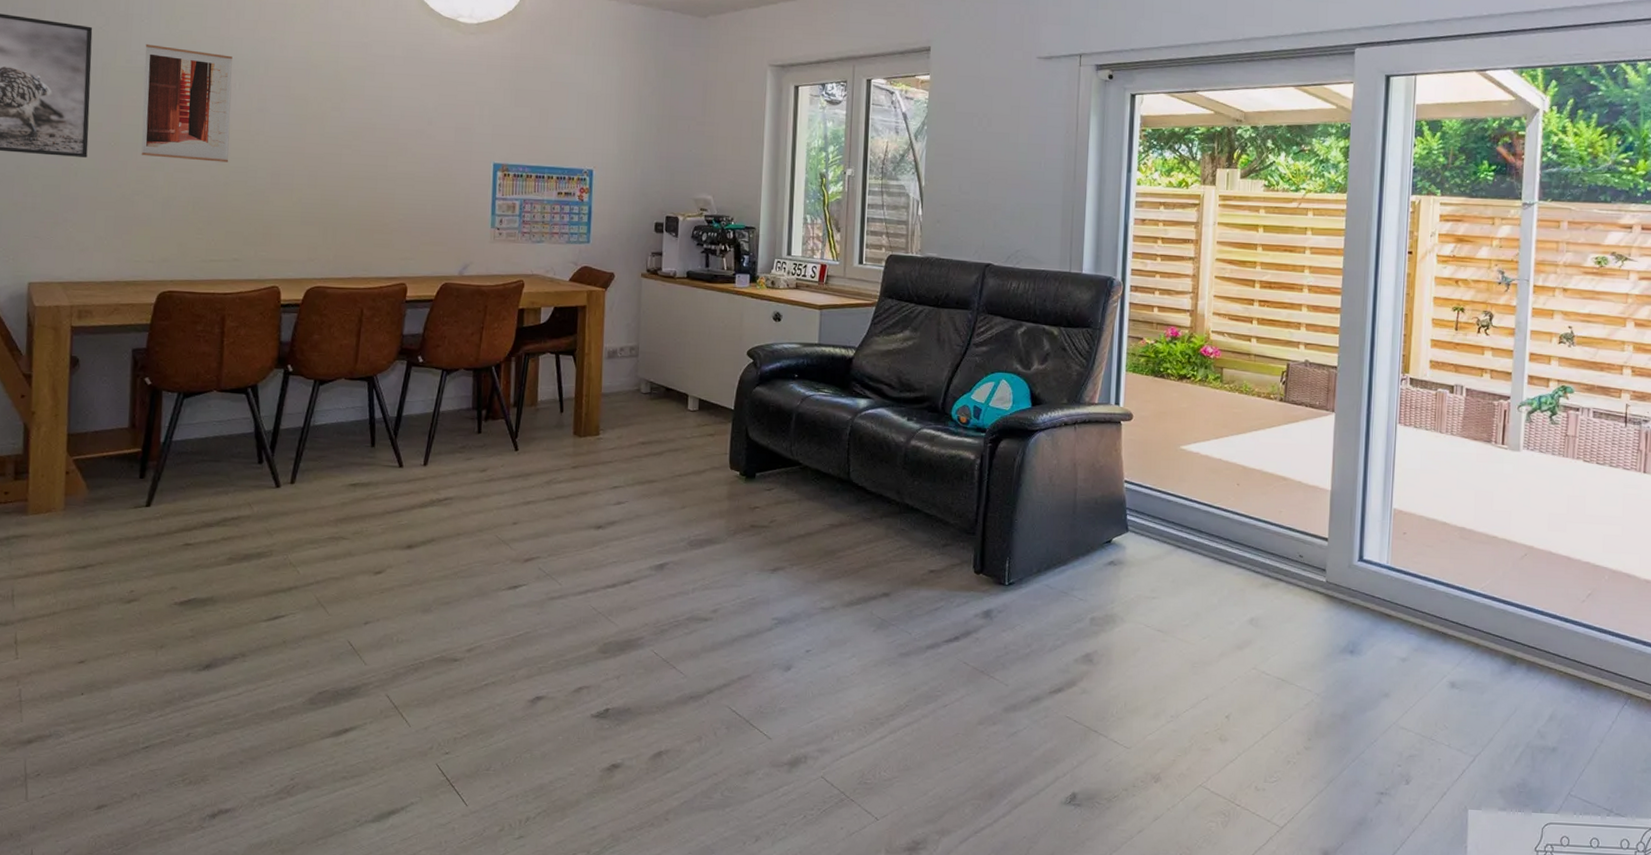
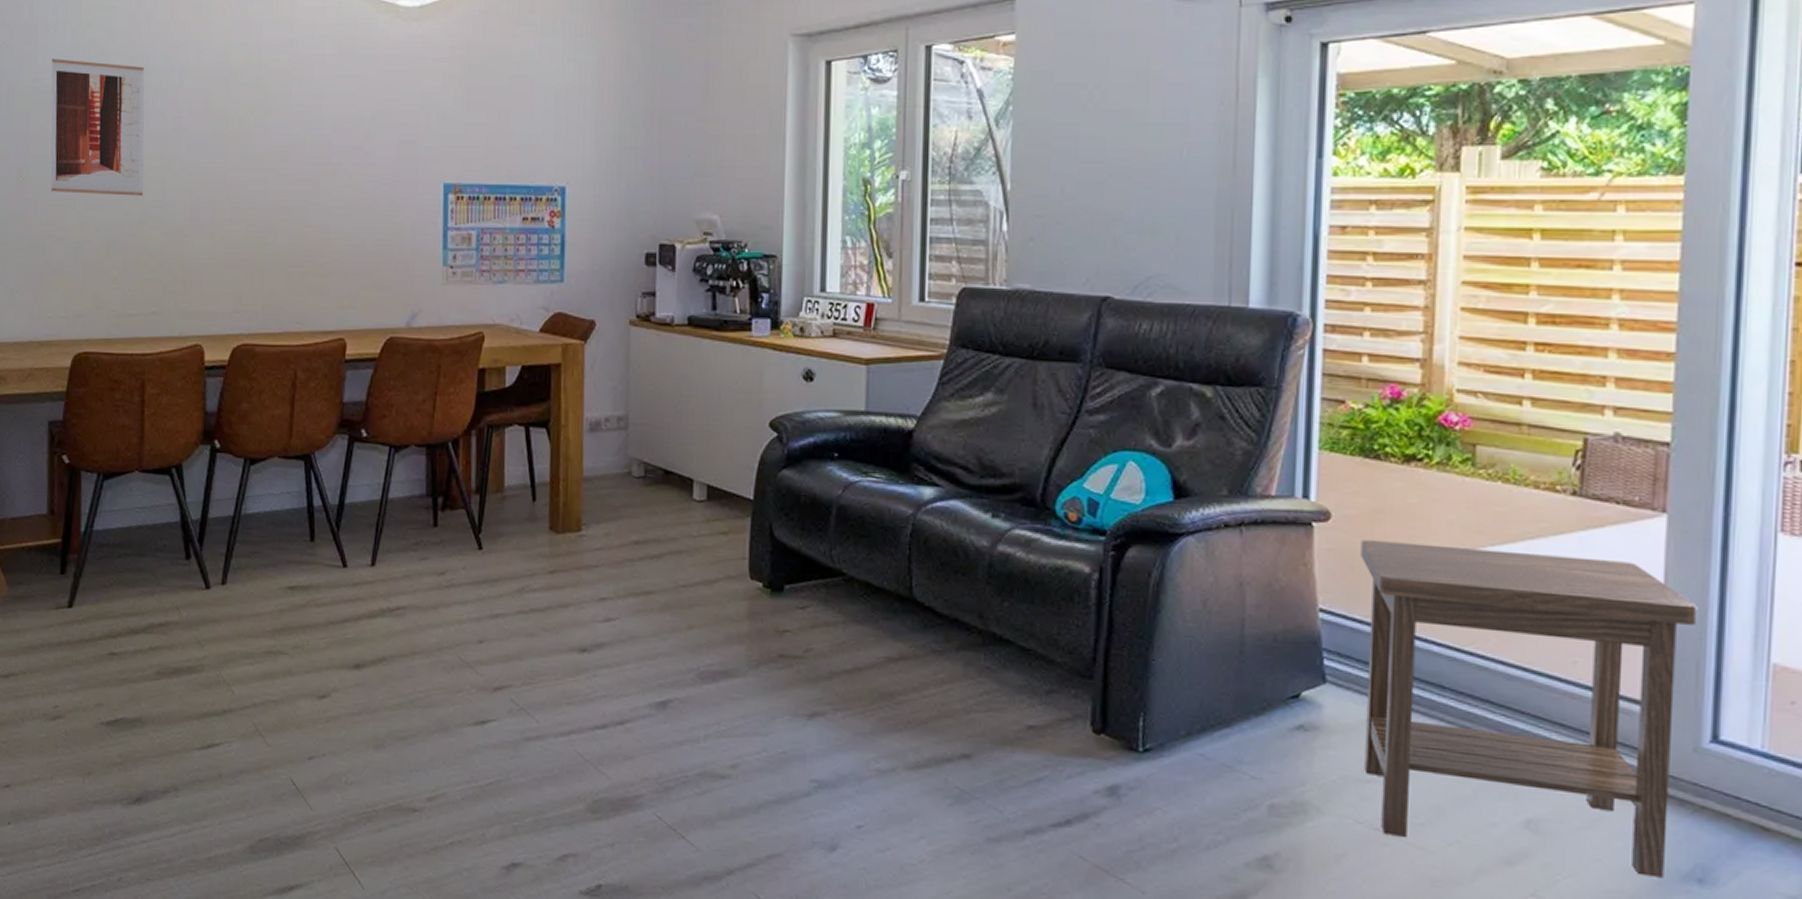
side table: none [1151,432,1352,652] -> present [1361,539,1698,878]

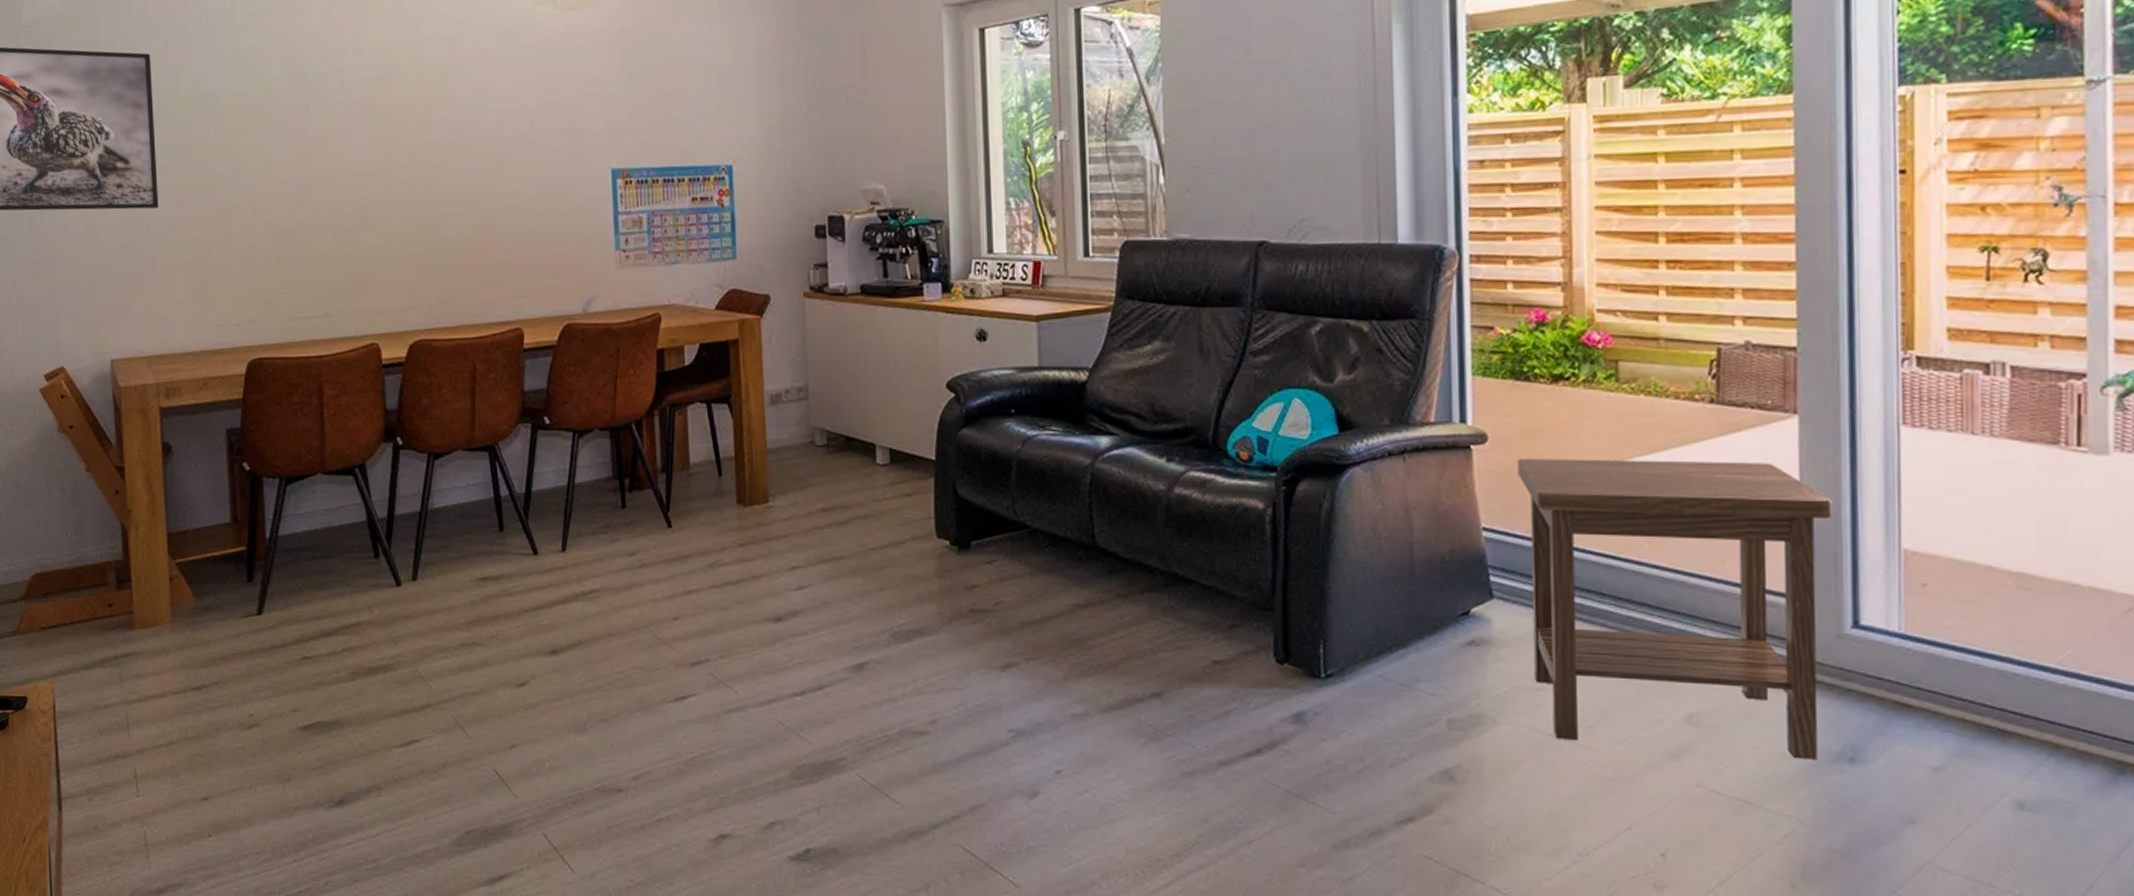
wall art: present [51,59,144,196] -> none [208,66,310,200]

